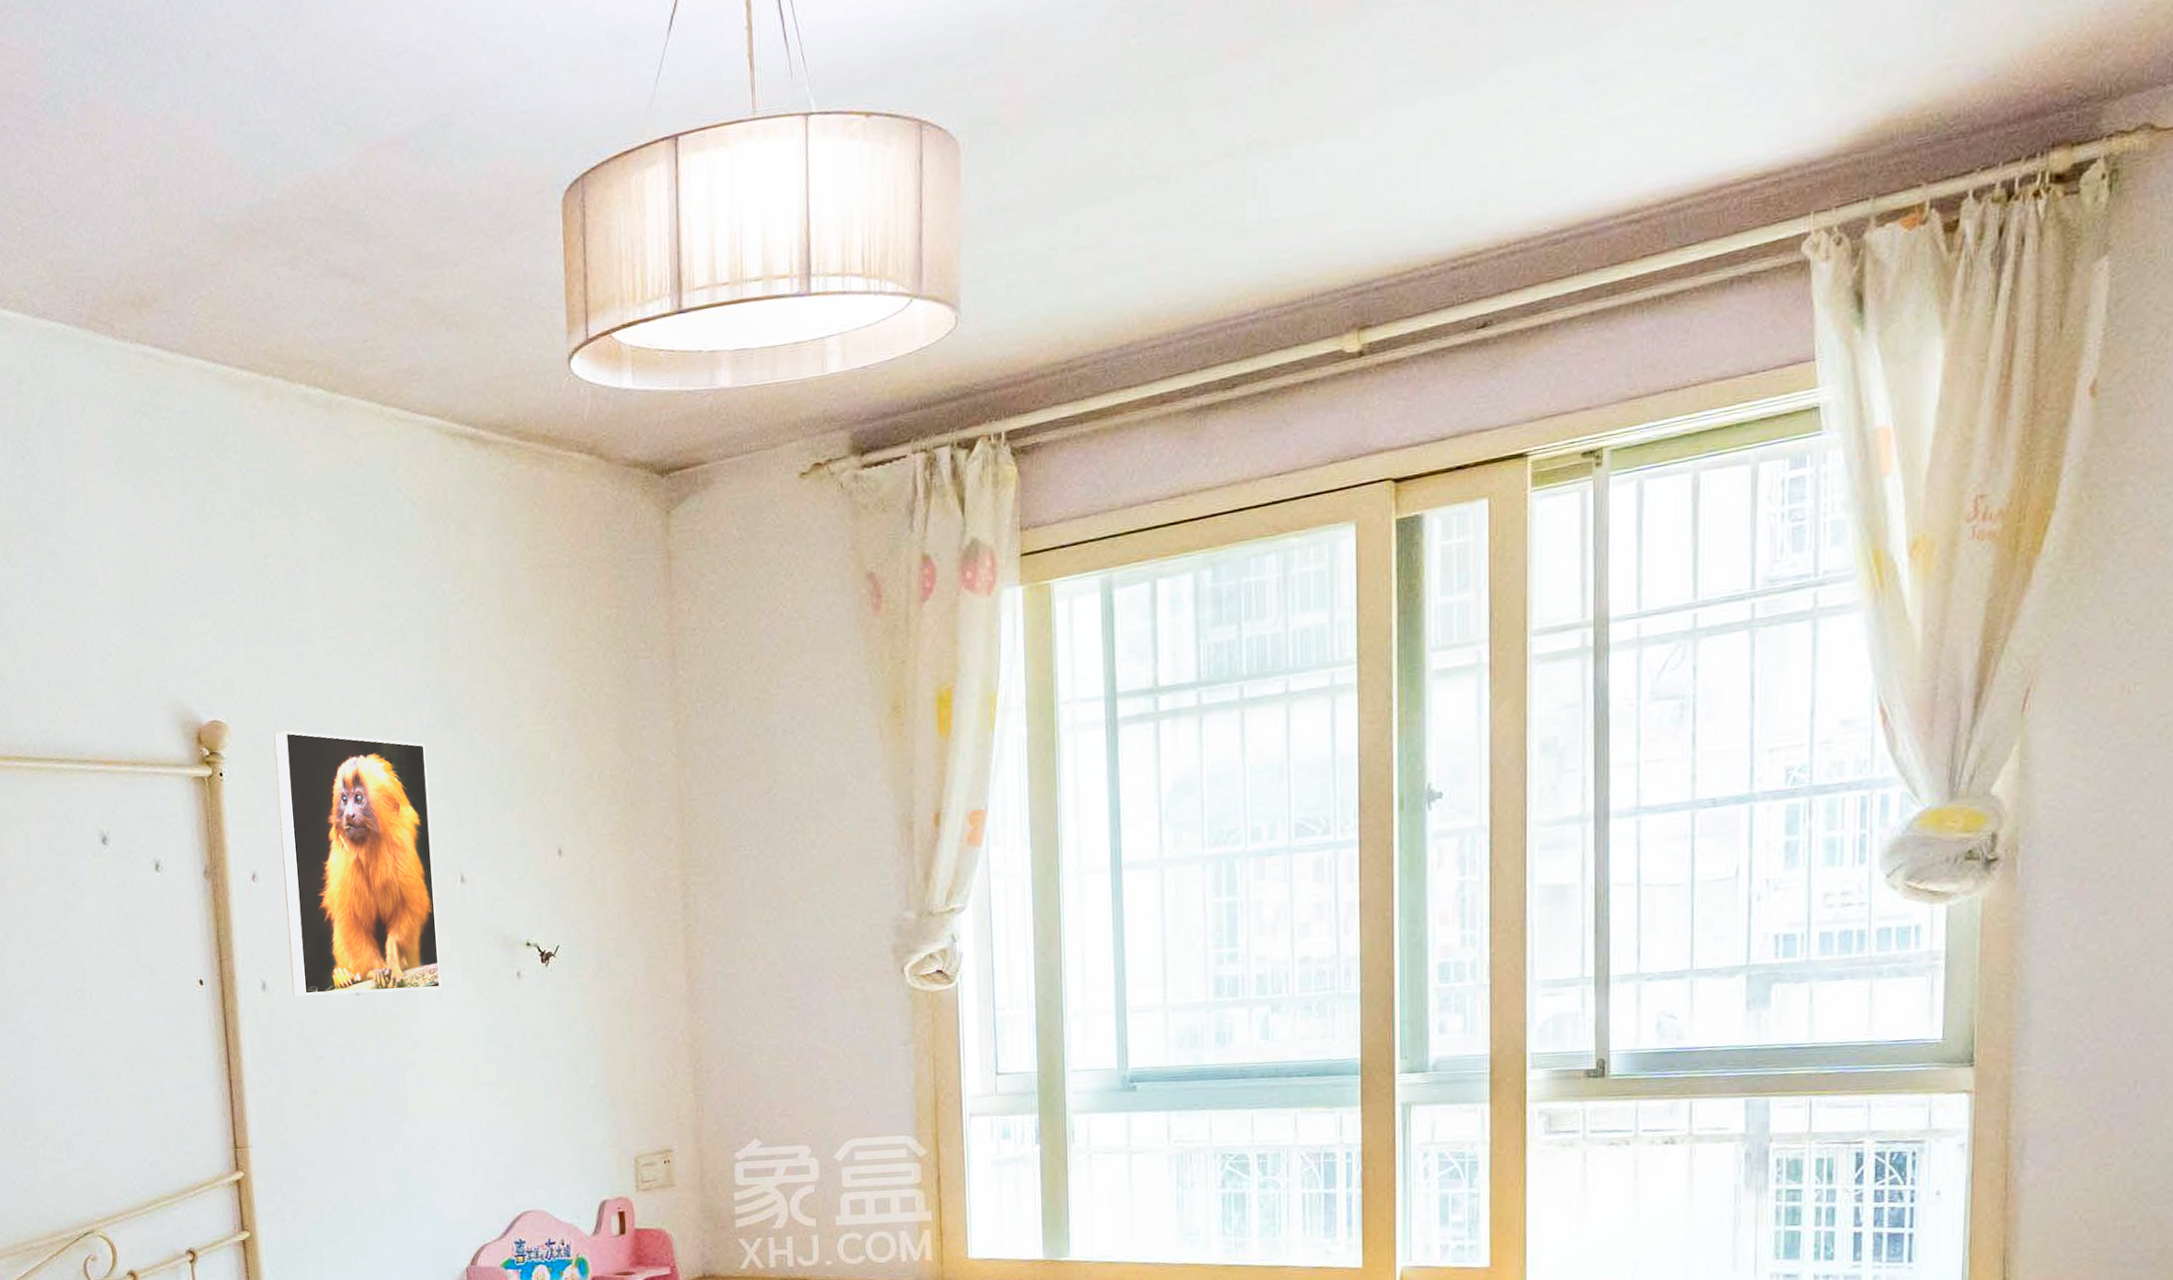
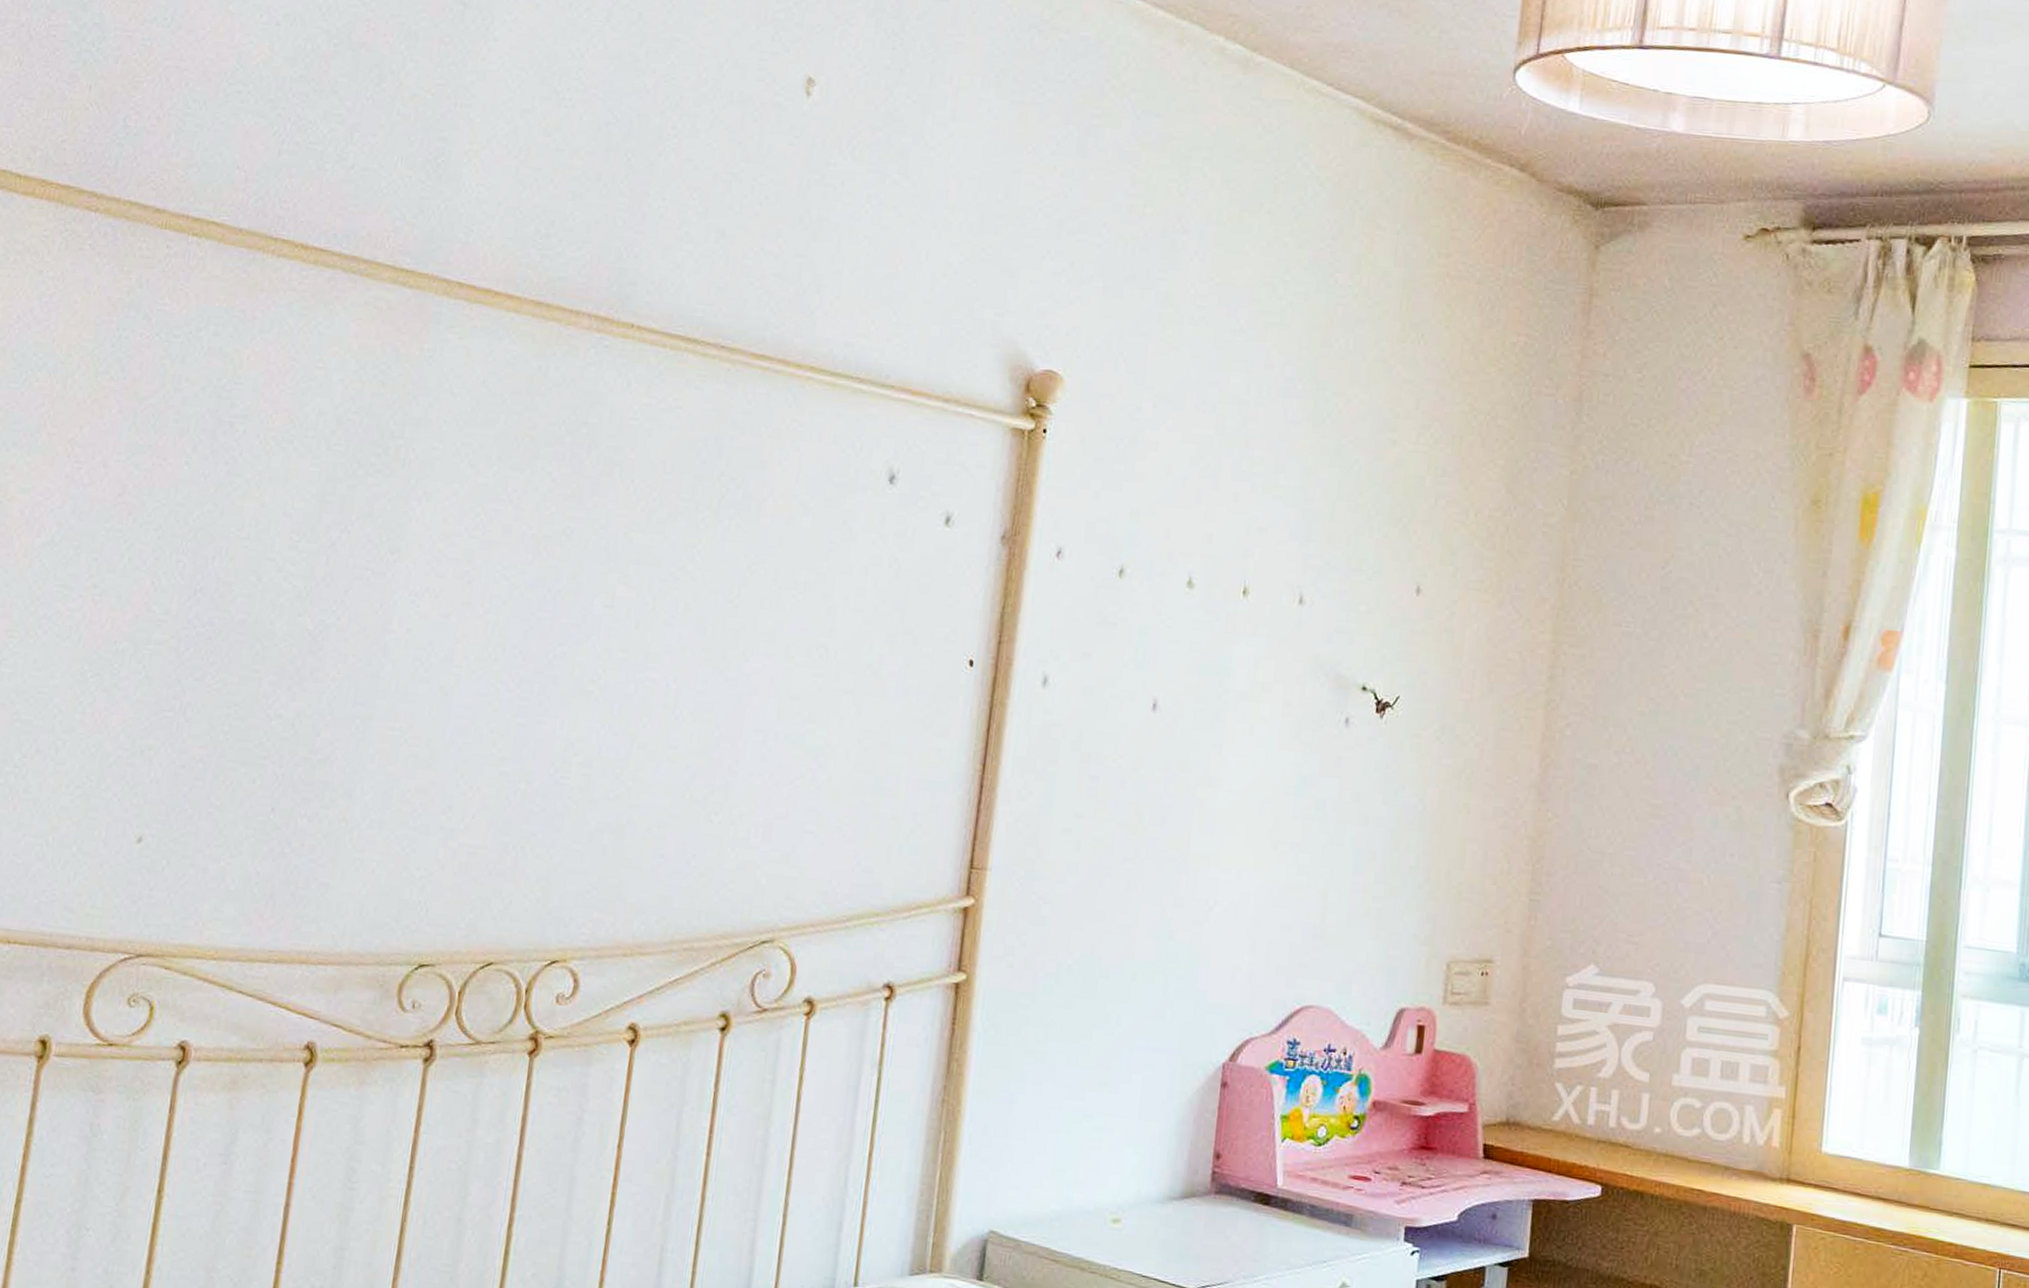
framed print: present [273,731,442,997] -> none [1077,396,1286,722]

